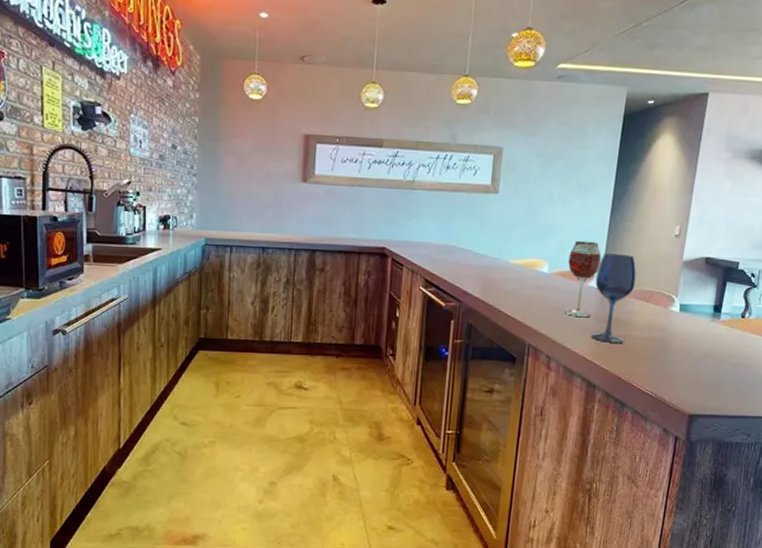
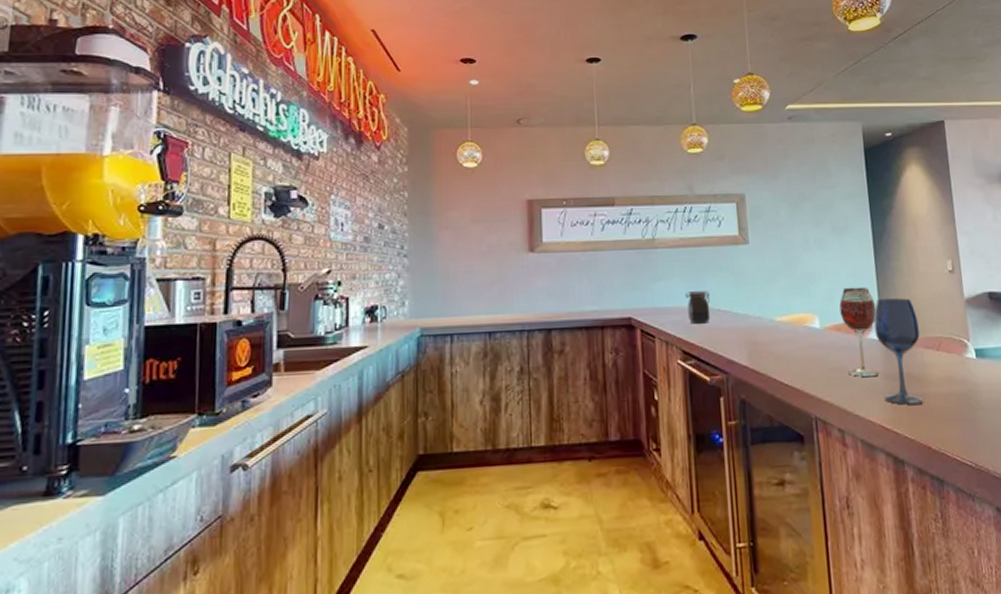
jar: none [434,230,457,259] -> present [685,291,711,324]

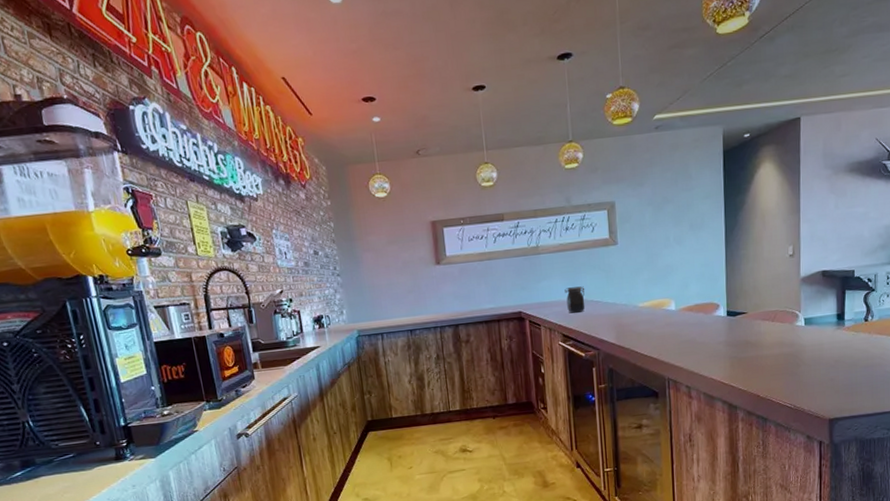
wineglass: present [839,287,880,378] -> none [692,274,724,346]
wineglass: present [873,298,924,405] -> none [720,280,760,365]

